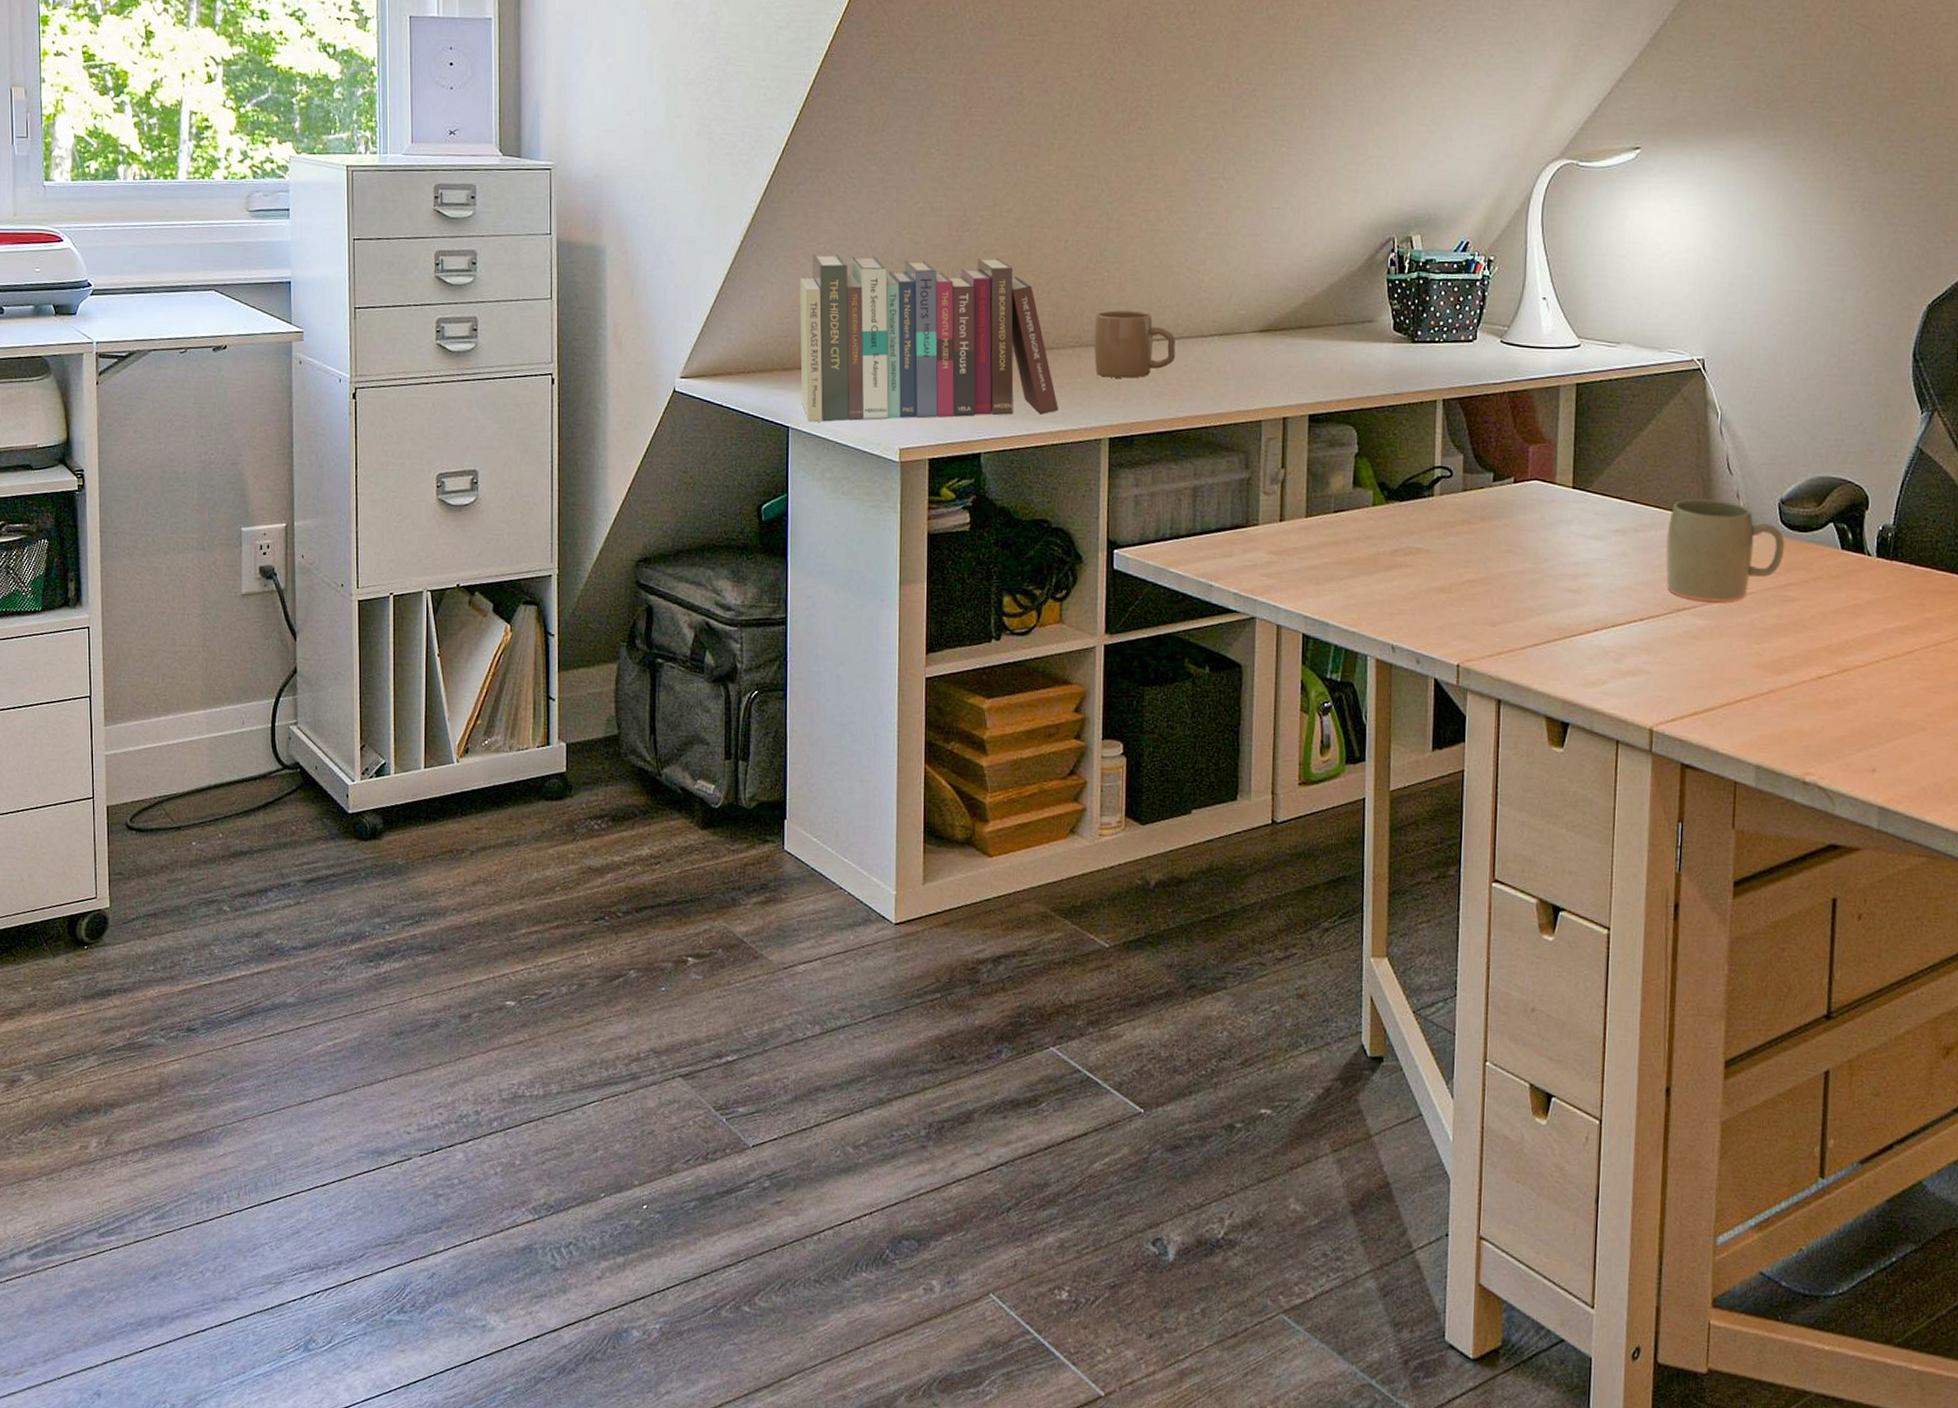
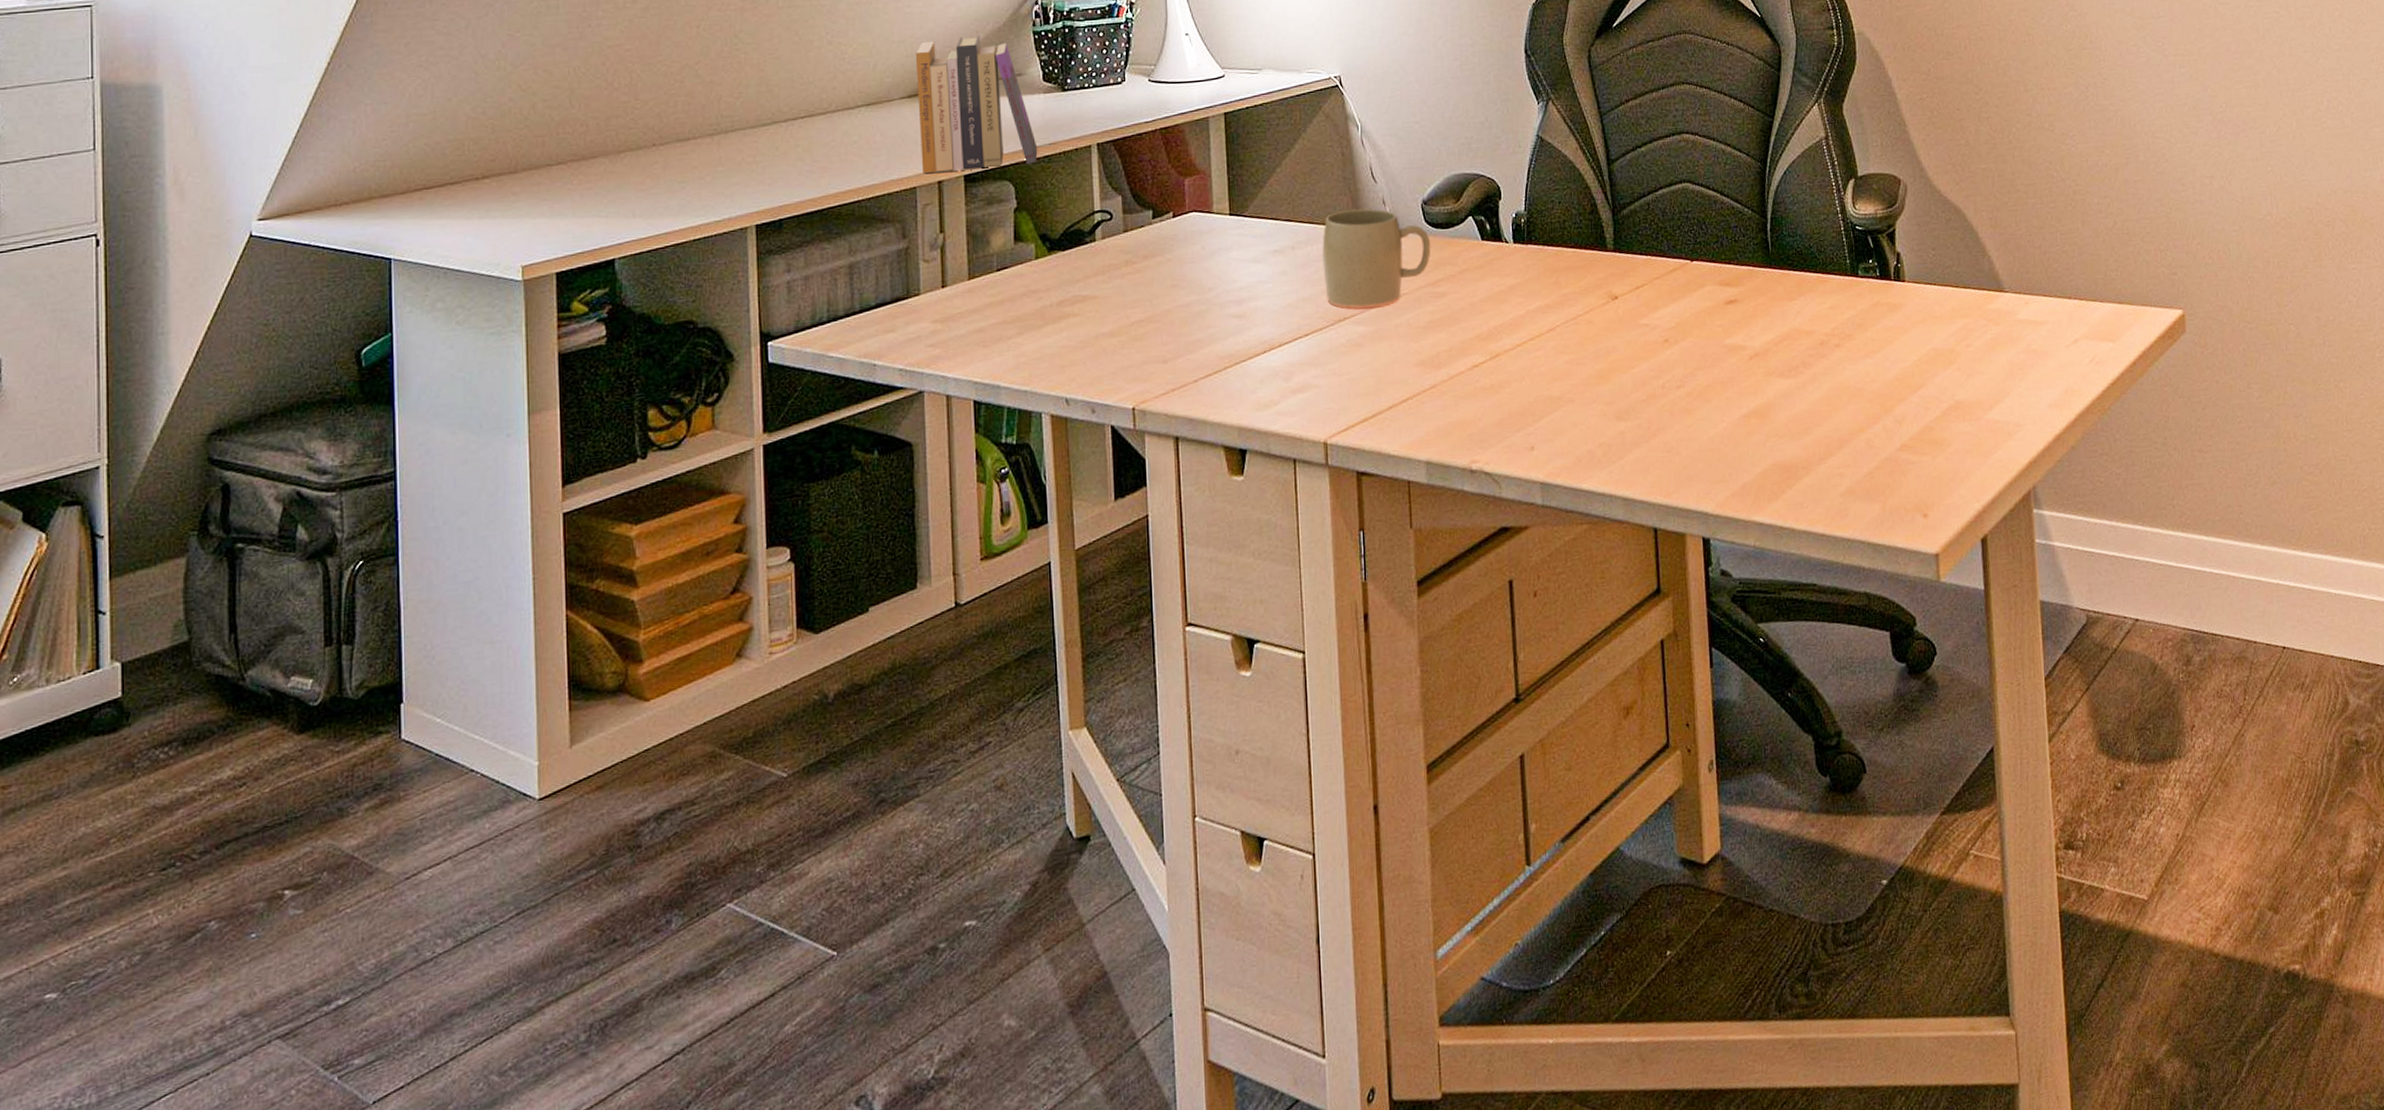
books: present [800,253,1058,423] -> none [399,52,699,251]
mug: present [1093,310,1176,378] -> none [733,90,823,162]
books: none [1268,277,1383,413] -> present [915,35,1038,173]

